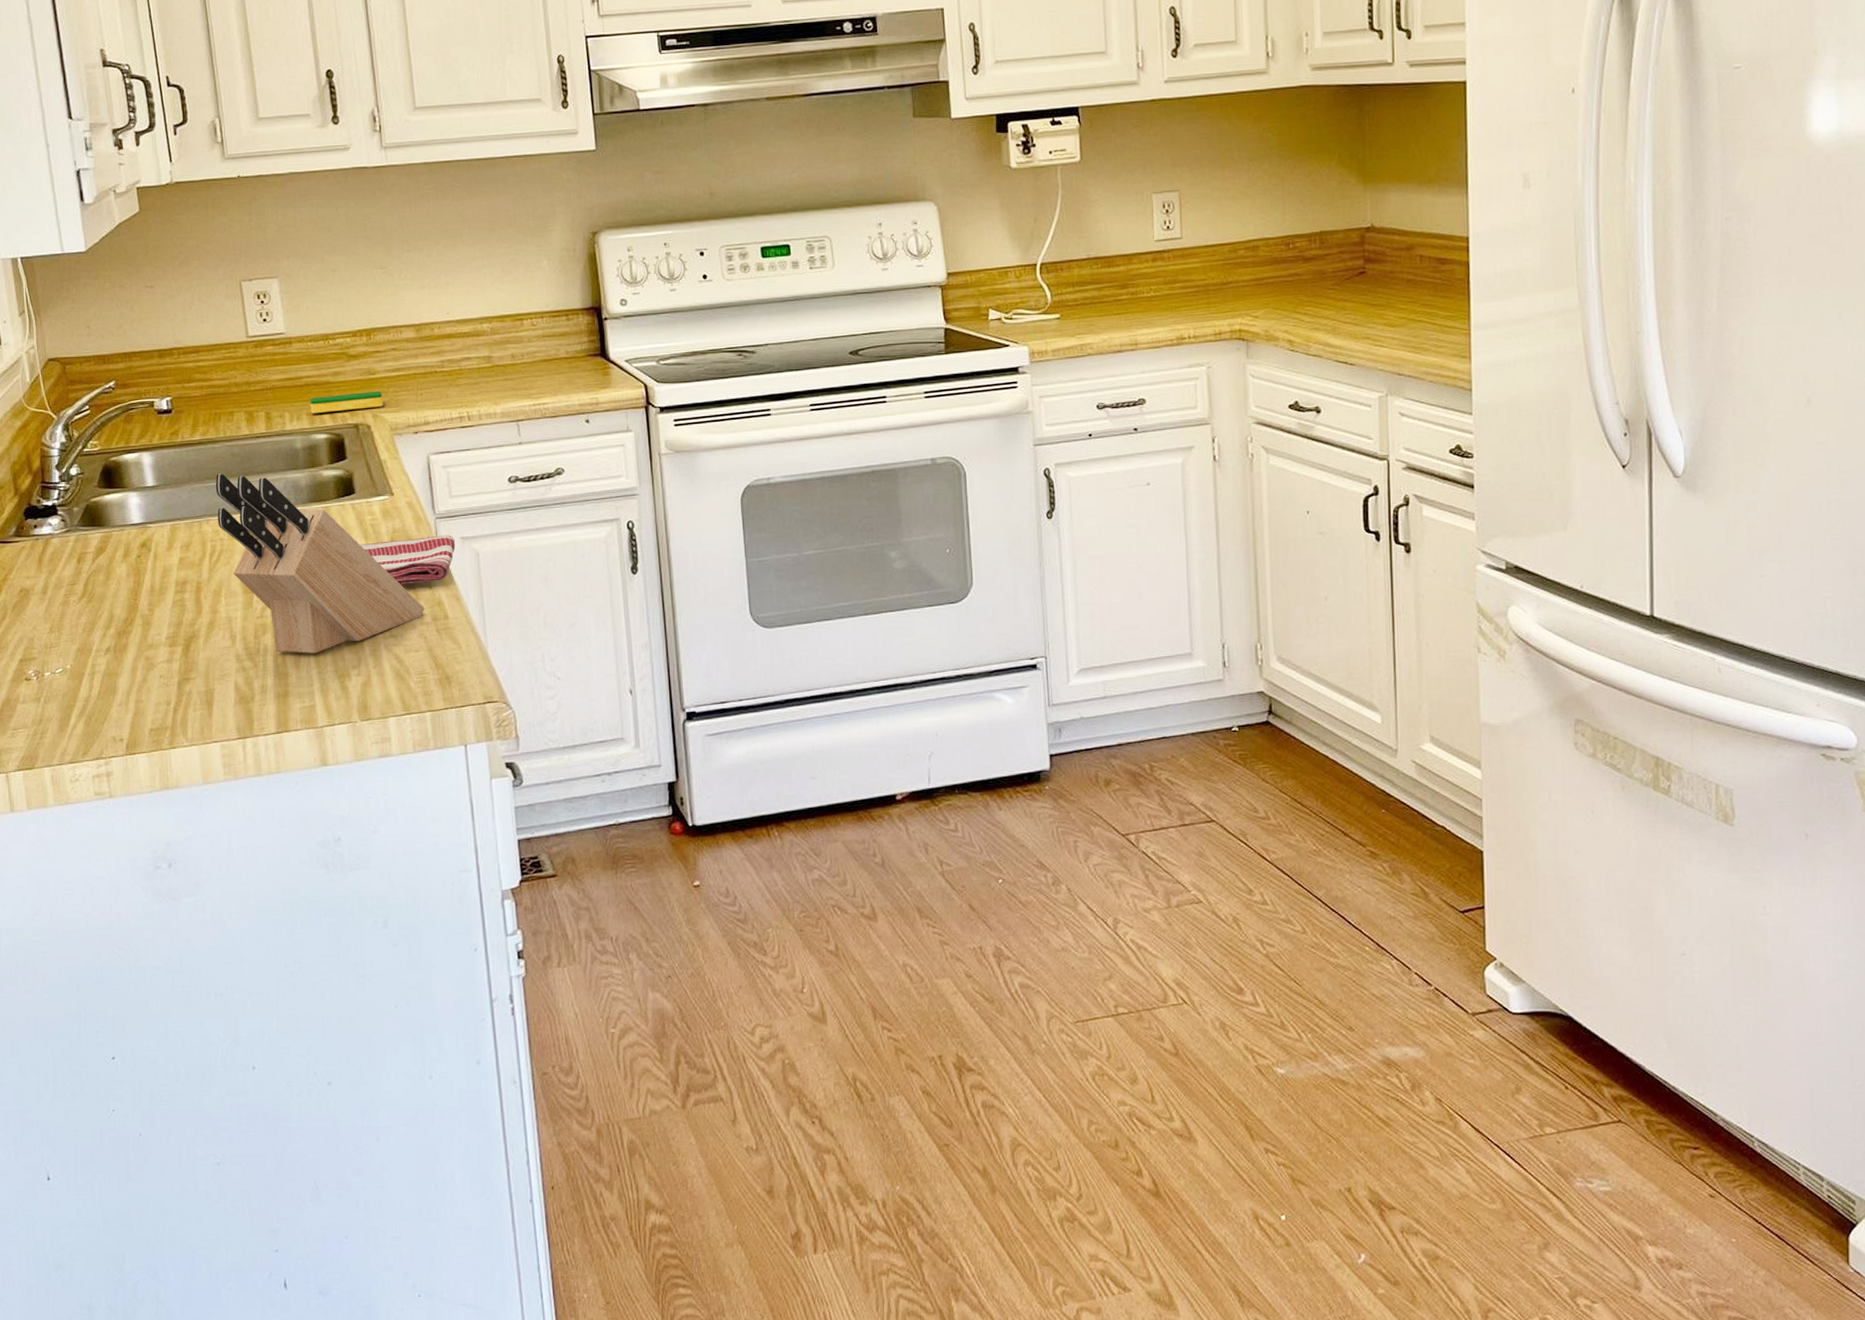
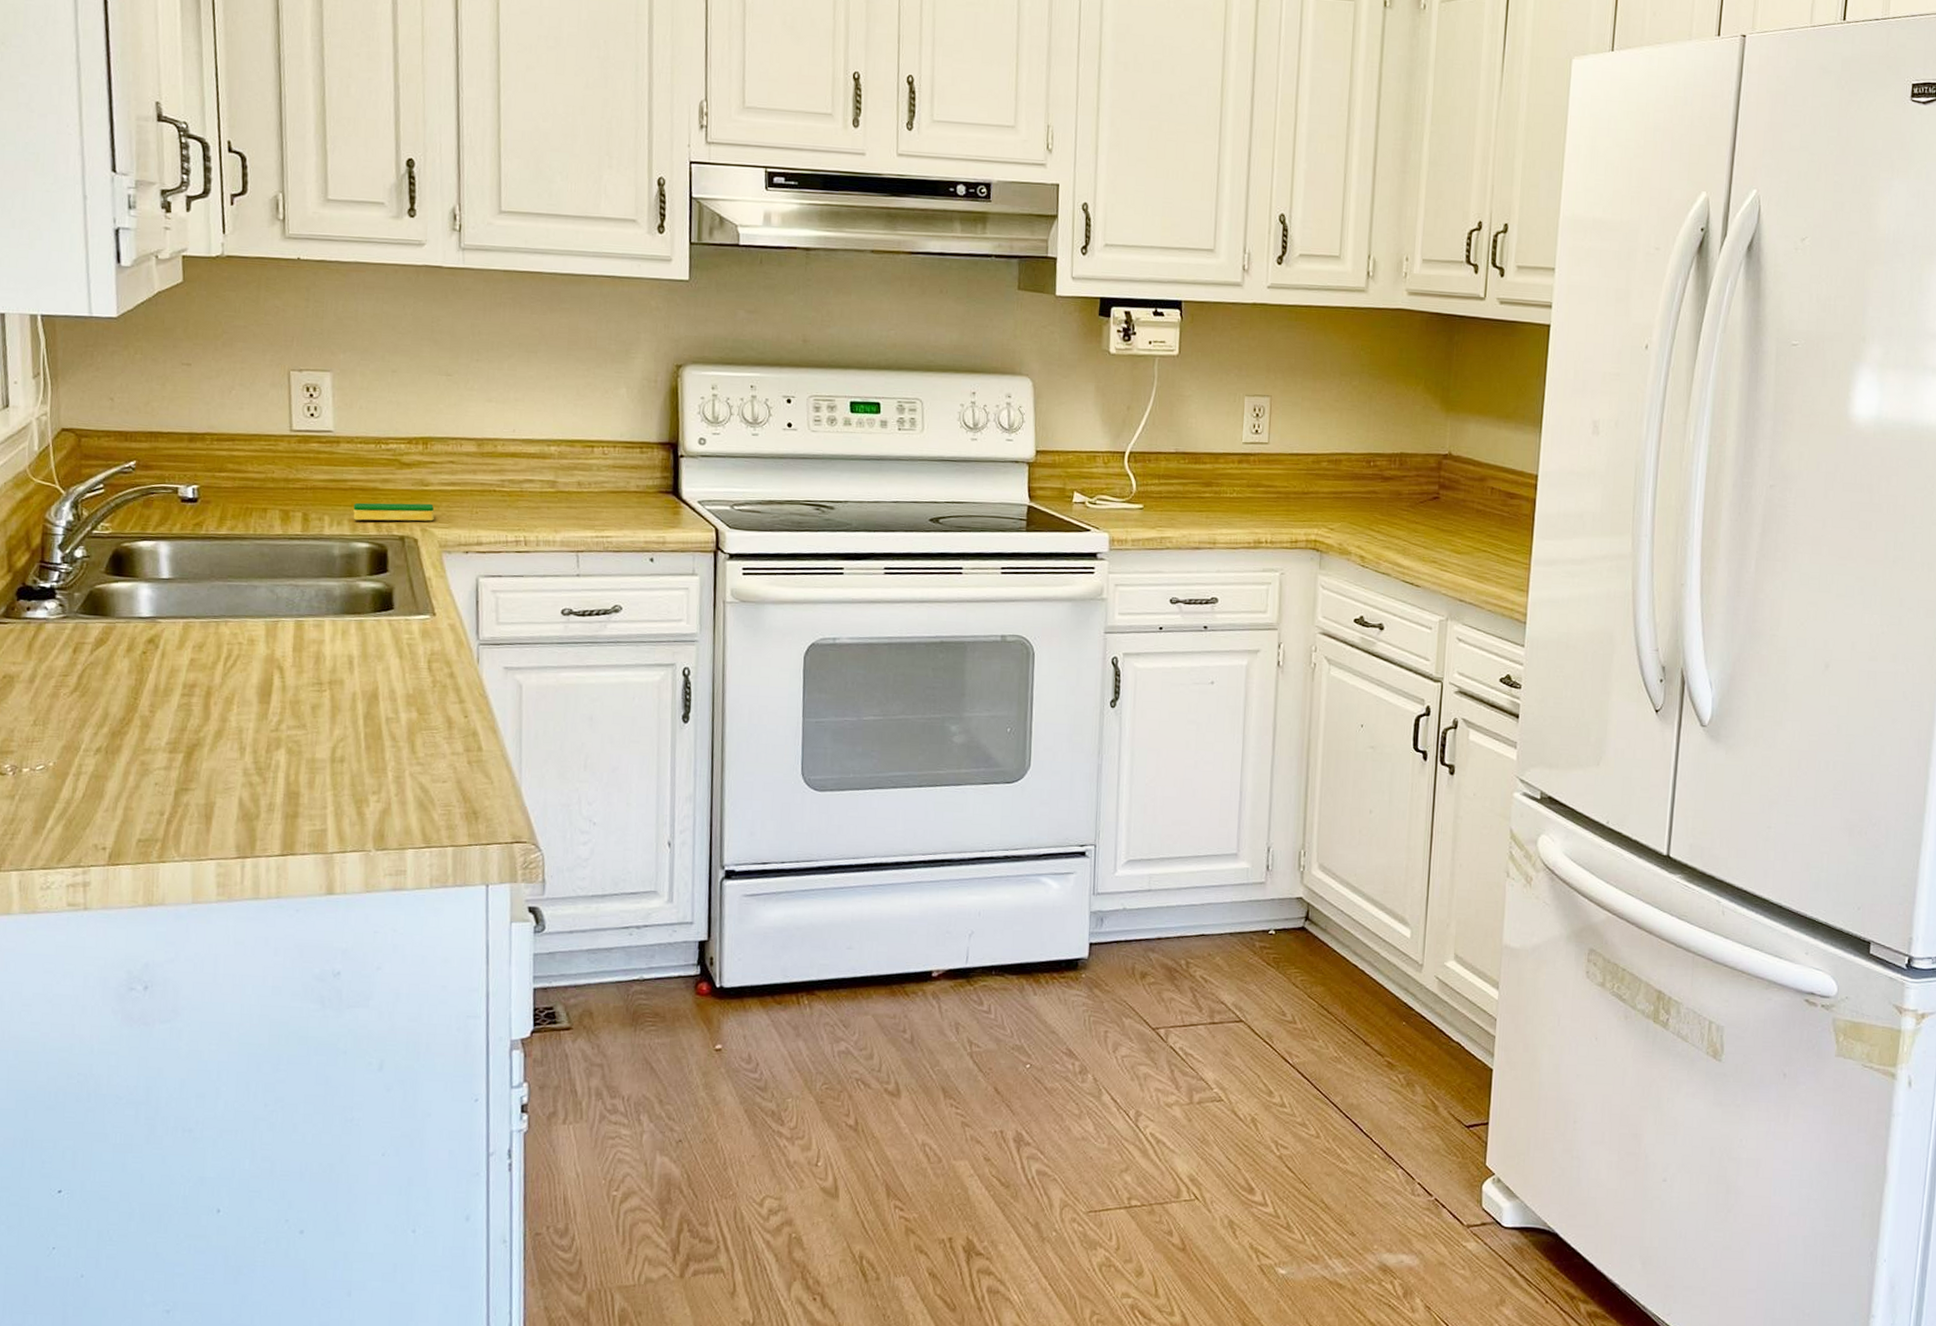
knife block: present [215,473,425,654] -> none [237,572,457,775]
dish towel: present [360,535,456,585] -> none [393,662,498,711]

